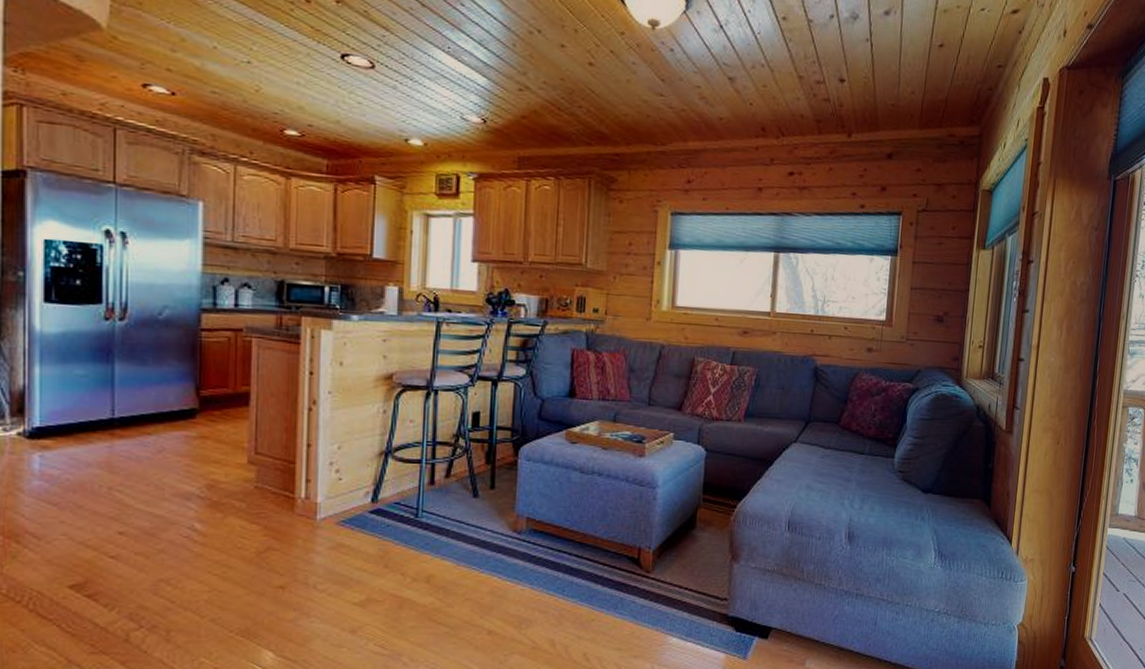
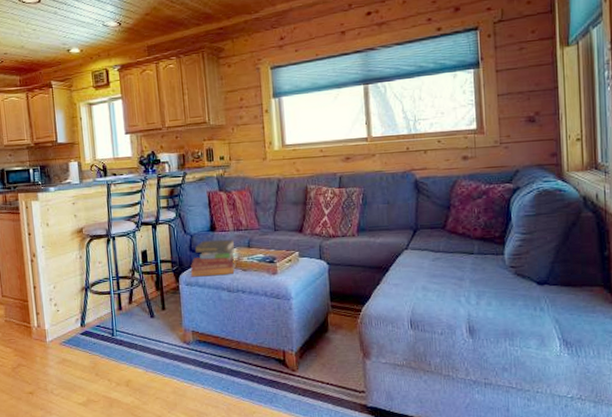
books: none [535,407,598,453] -> present [190,239,237,277]

